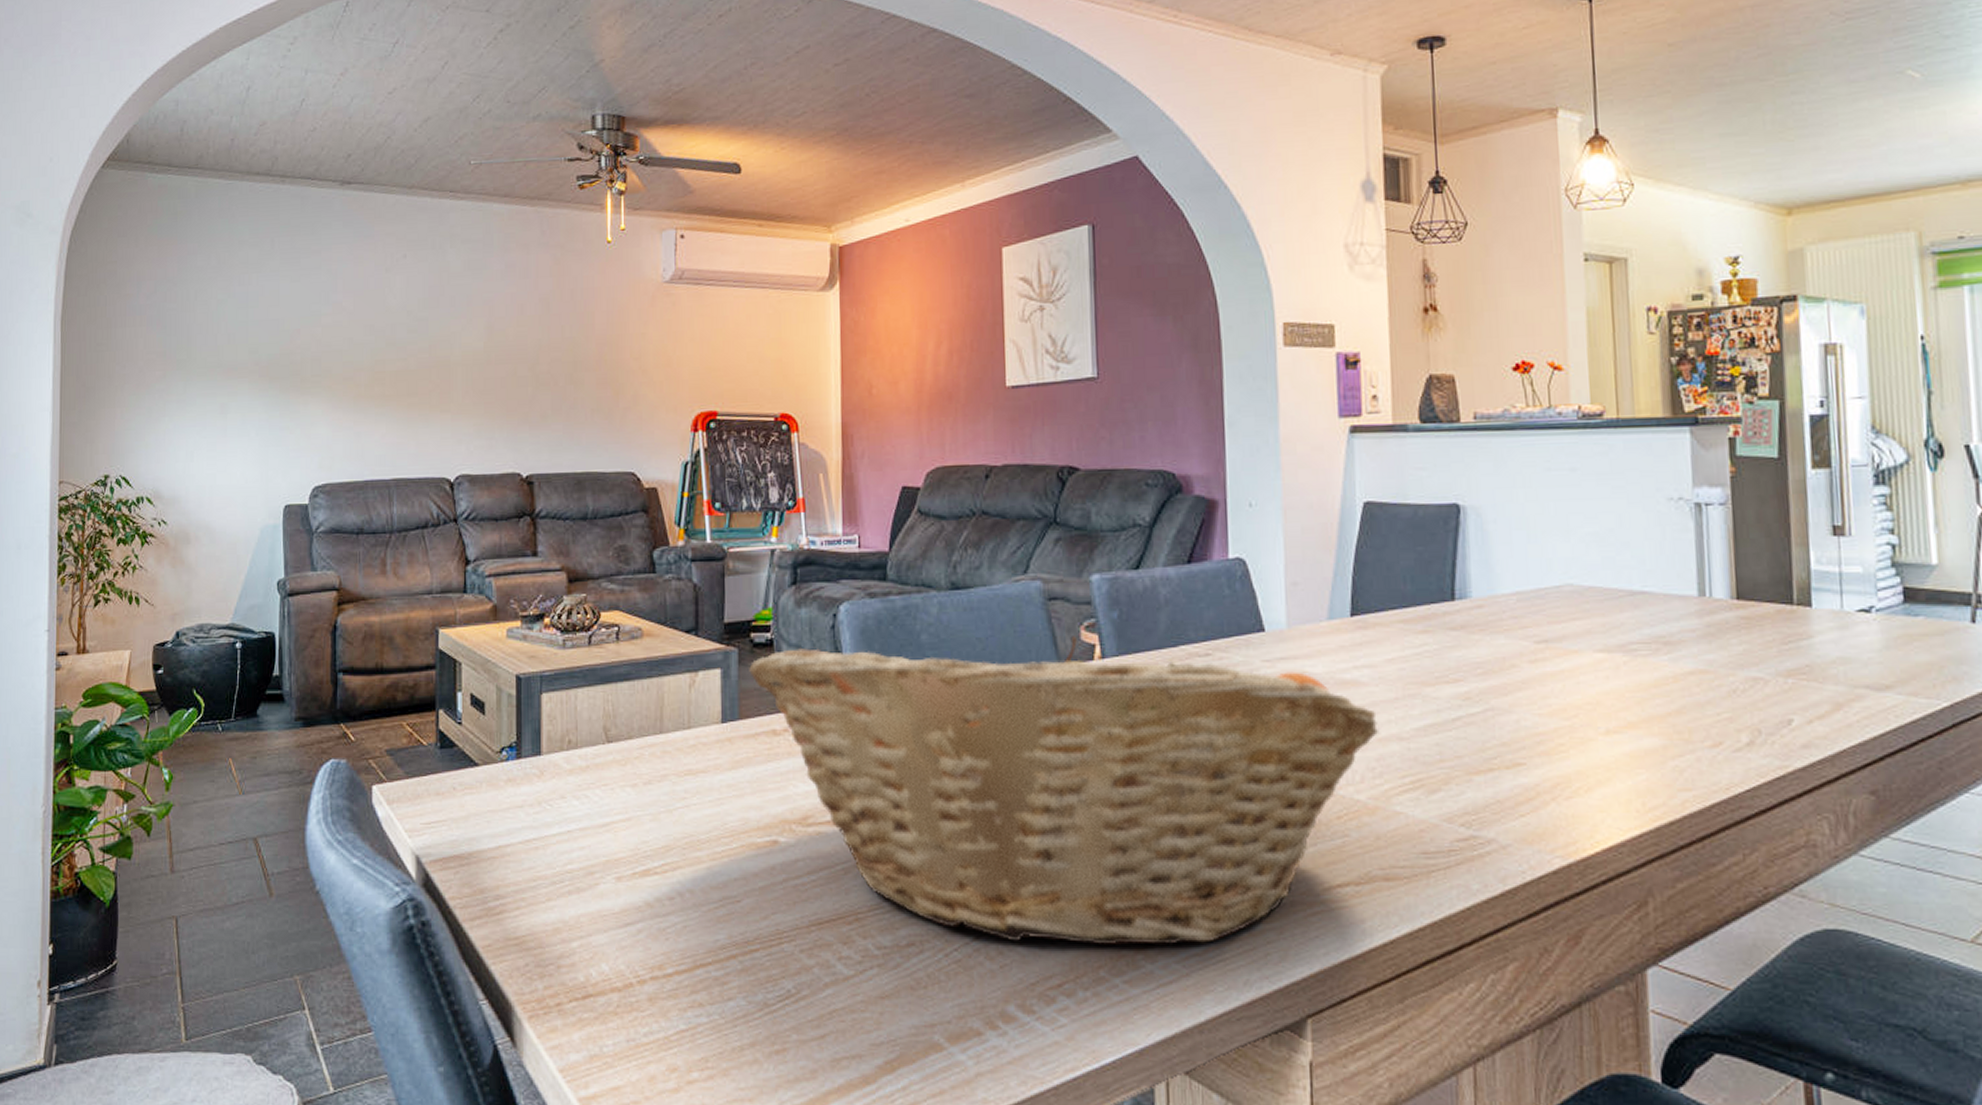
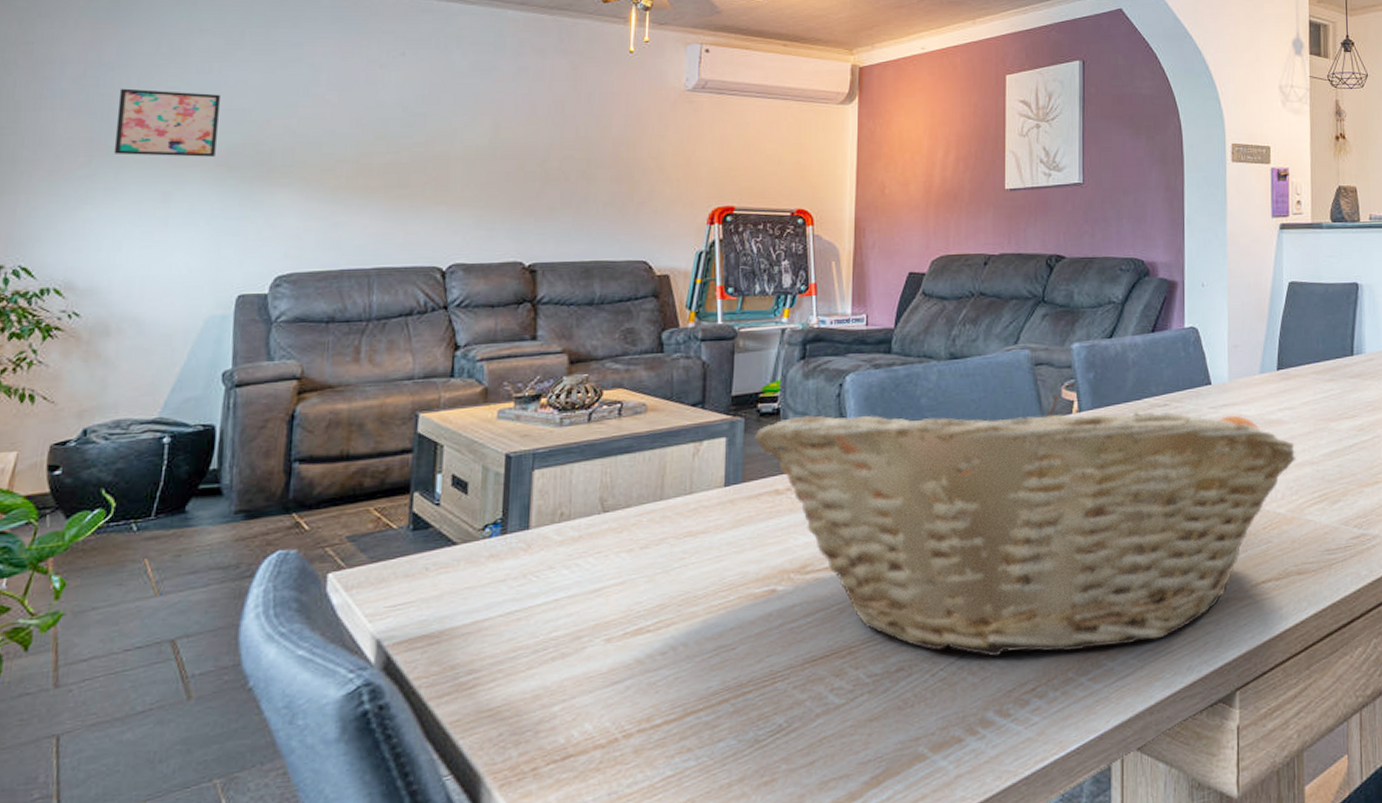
wall art: none [181,302,259,369] -> present [113,88,220,157]

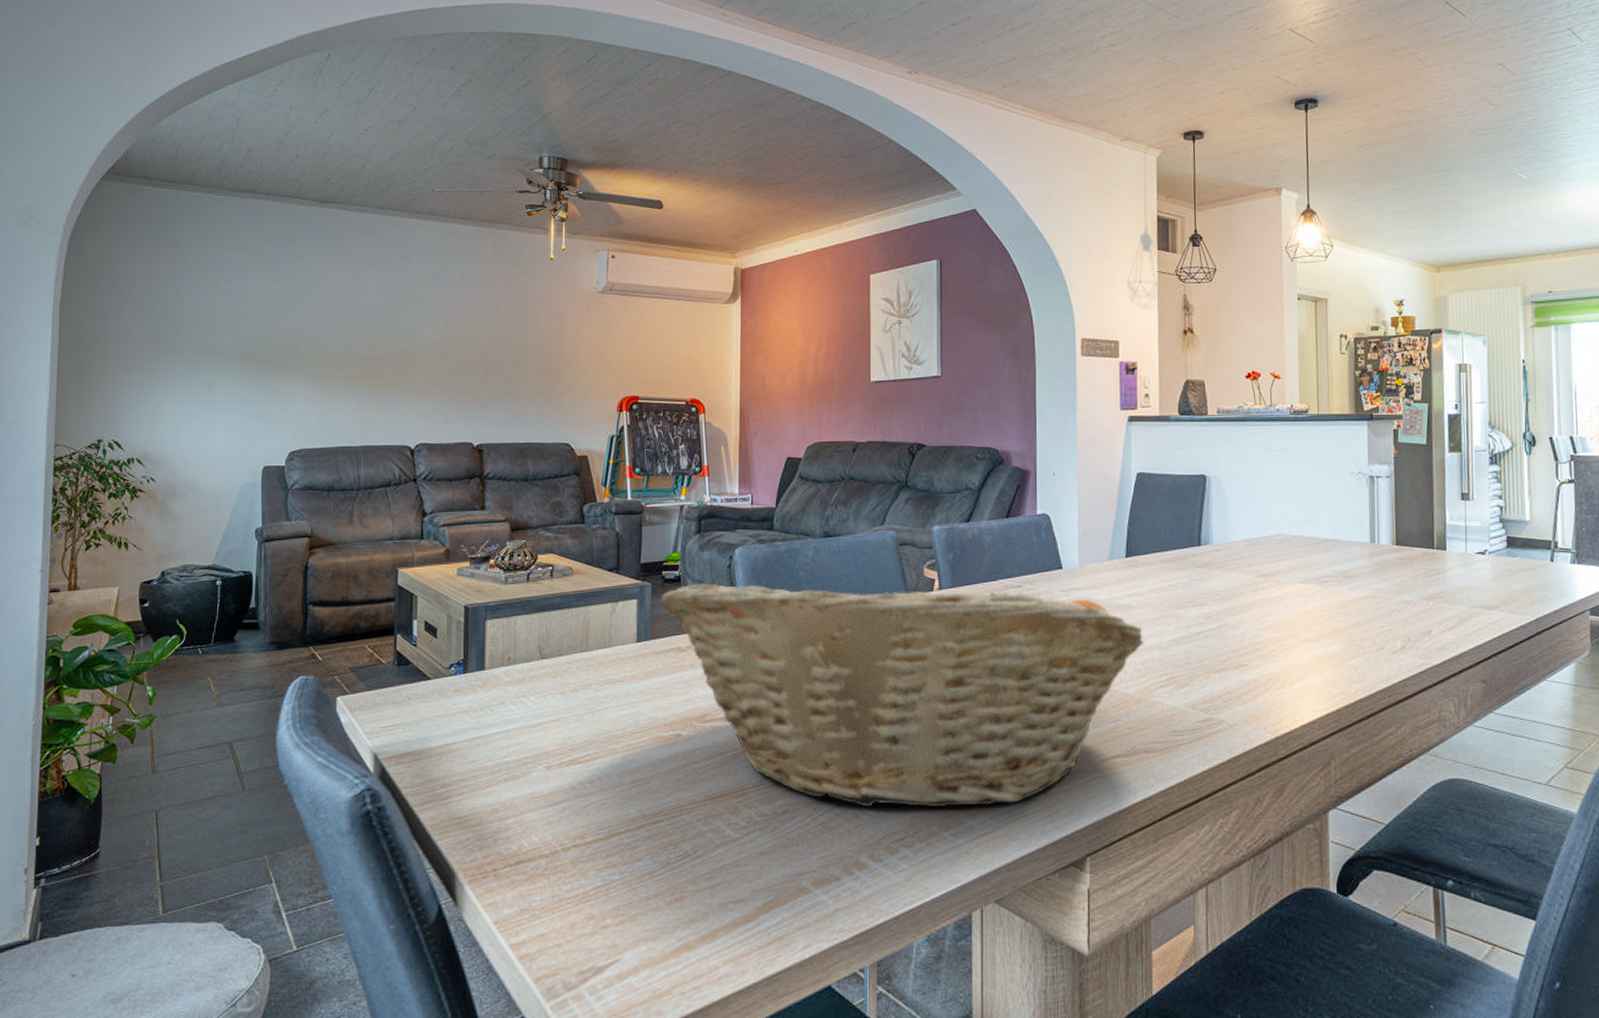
wall art: present [113,88,220,157] -> none [172,296,244,352]

